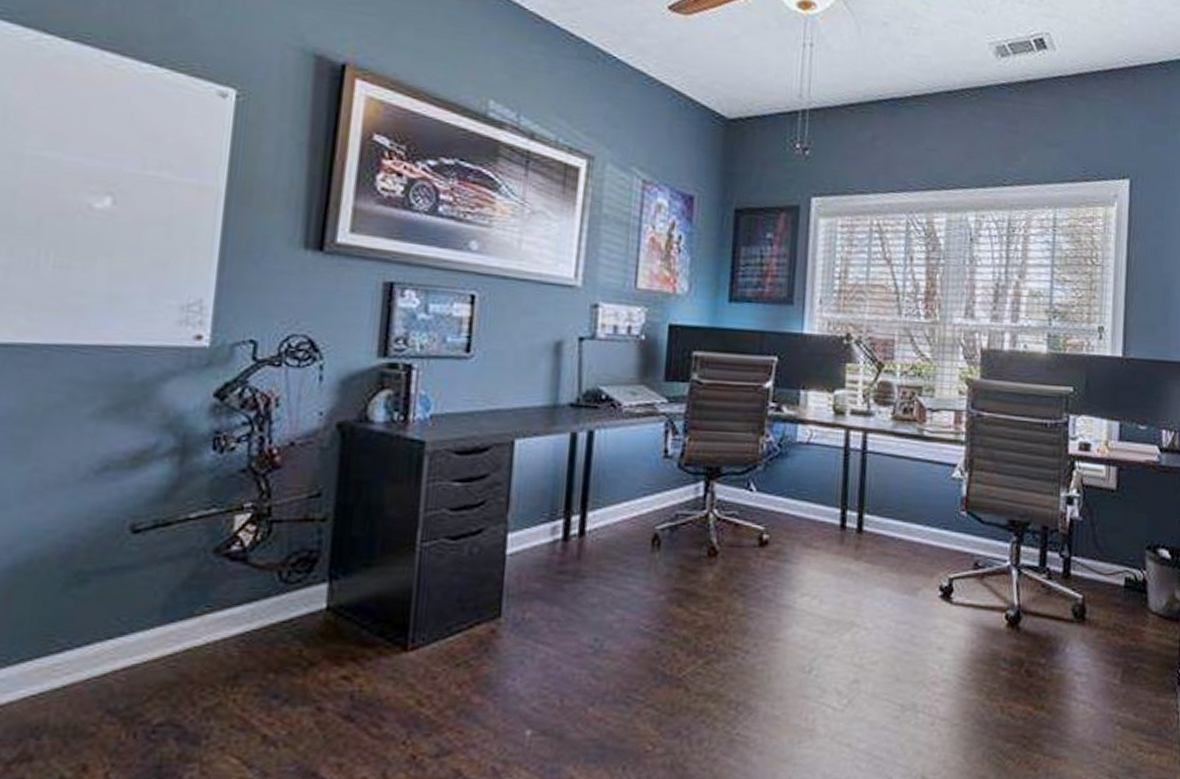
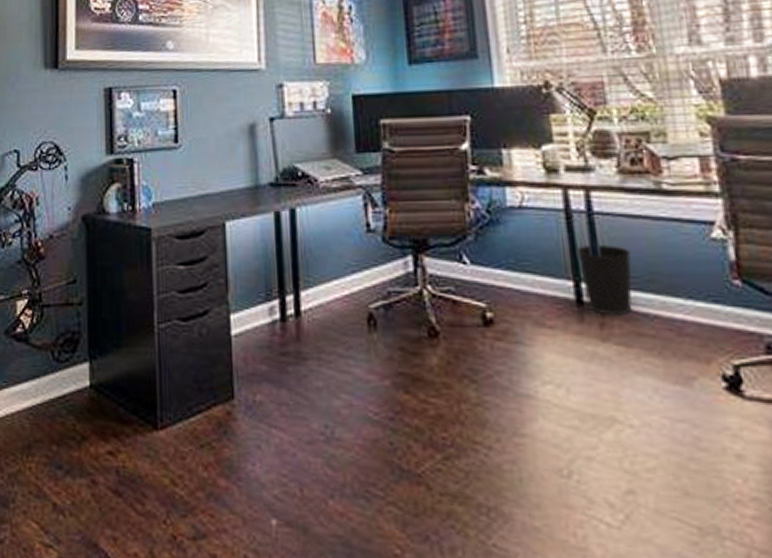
wastebasket: none [848,478,891,539] -> present [576,244,633,316]

